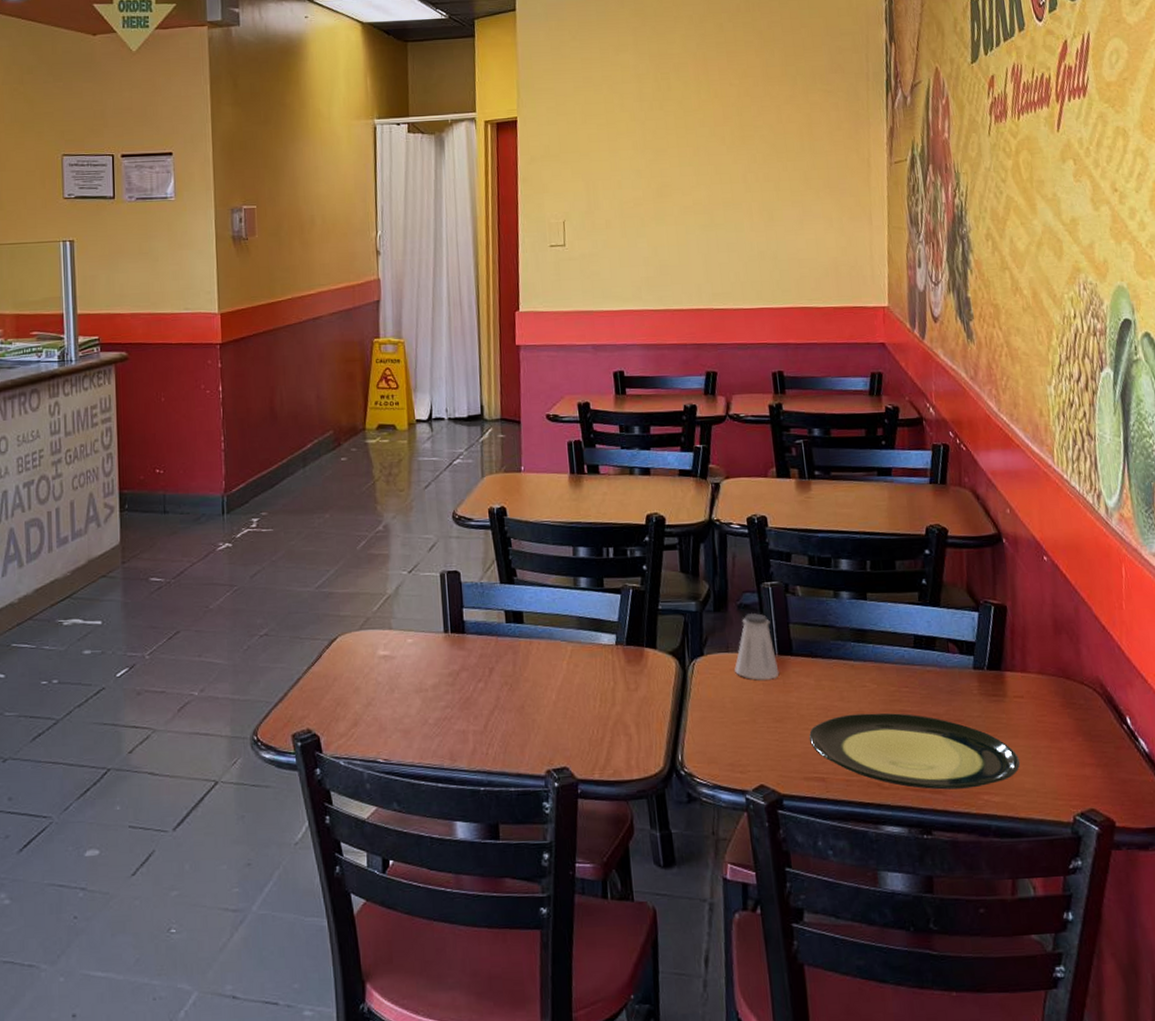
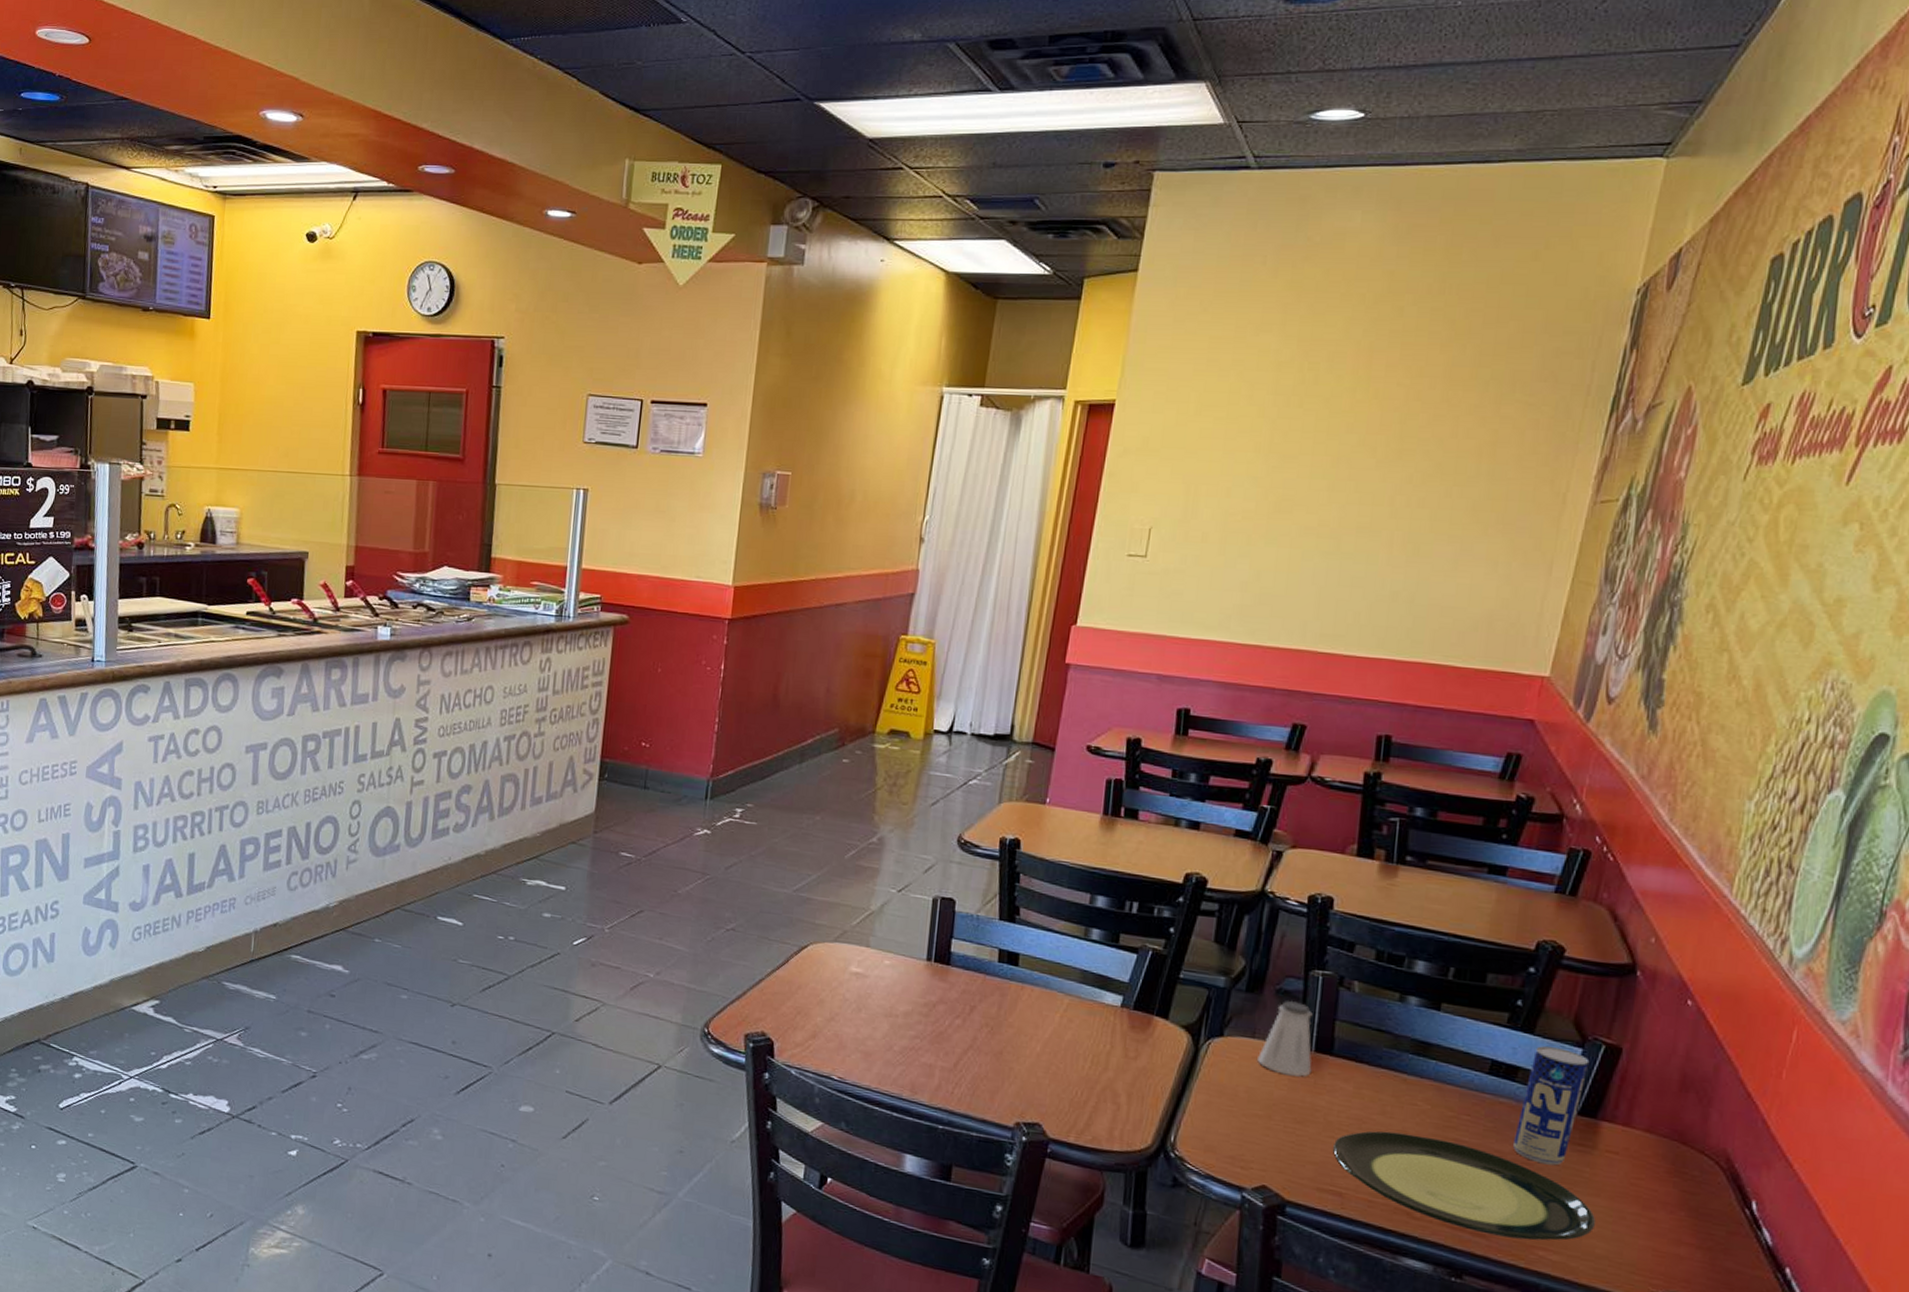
beverage can: none [944,615,987,718] -> present [1512,1046,1590,1166]

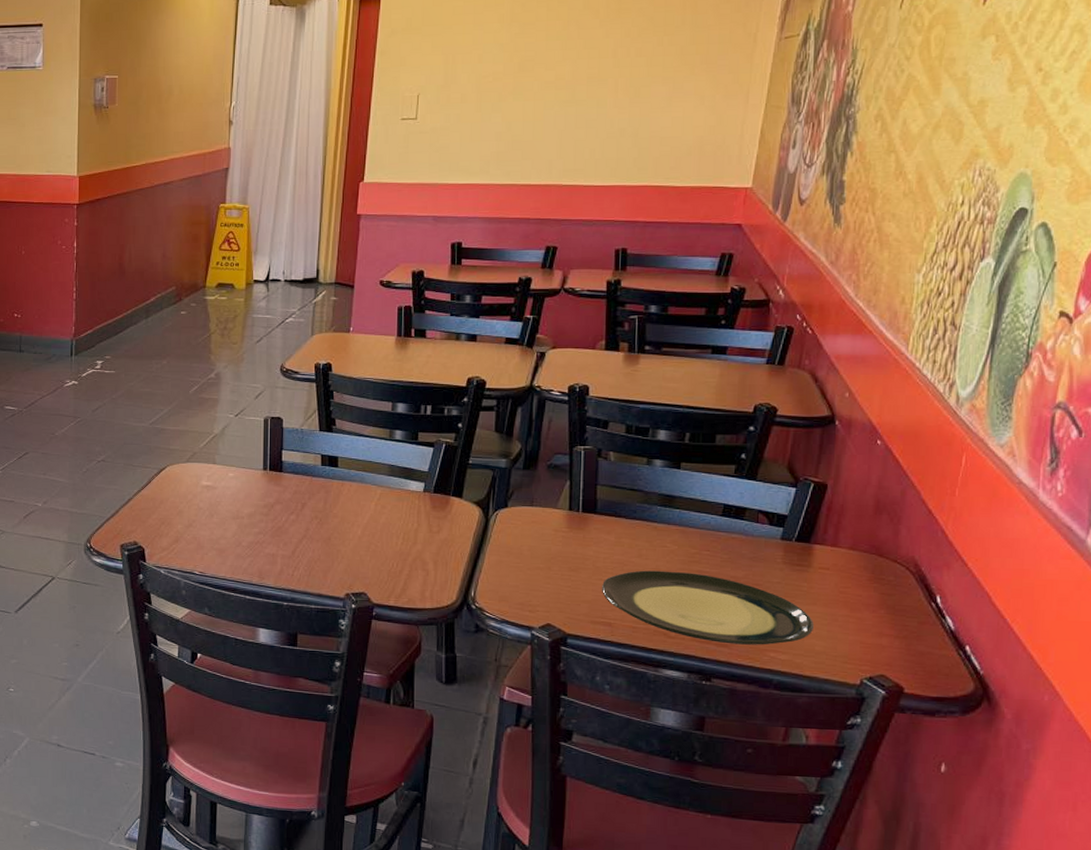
saltshaker: present [1257,1000,1313,1077] -> none [536,472,581,534]
beverage can: present [1512,1046,1590,1166] -> none [744,489,802,584]

